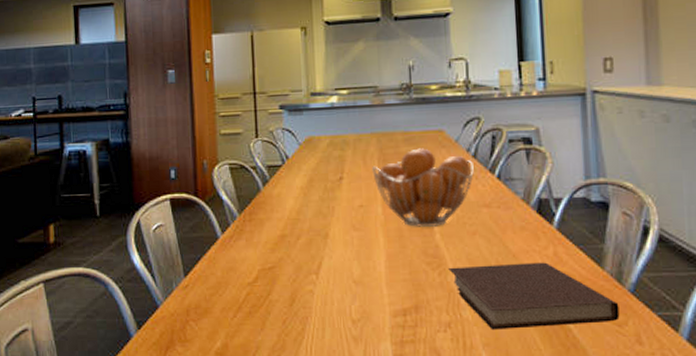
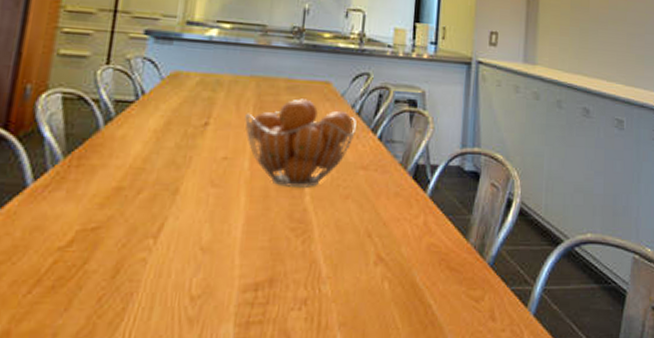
notebook: present [448,262,620,331] -> none [314,232,478,308]

